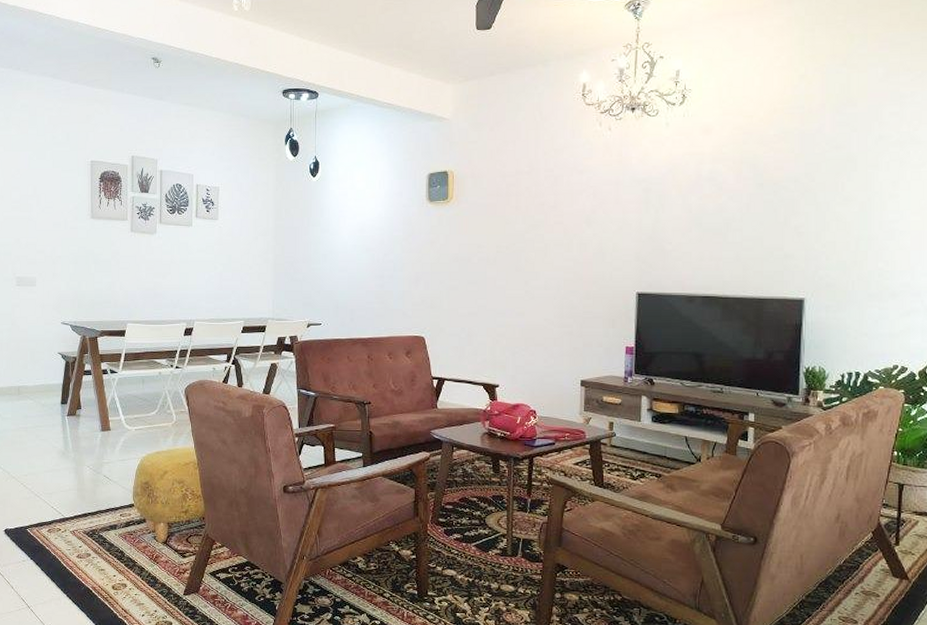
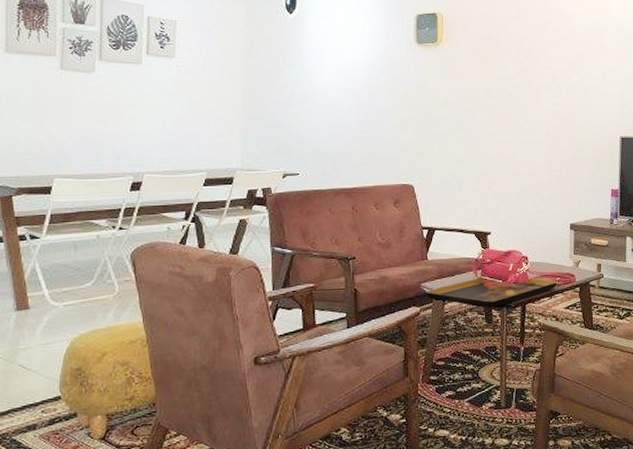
decorative tray: none [435,427,567,459] -> present [425,276,558,309]

